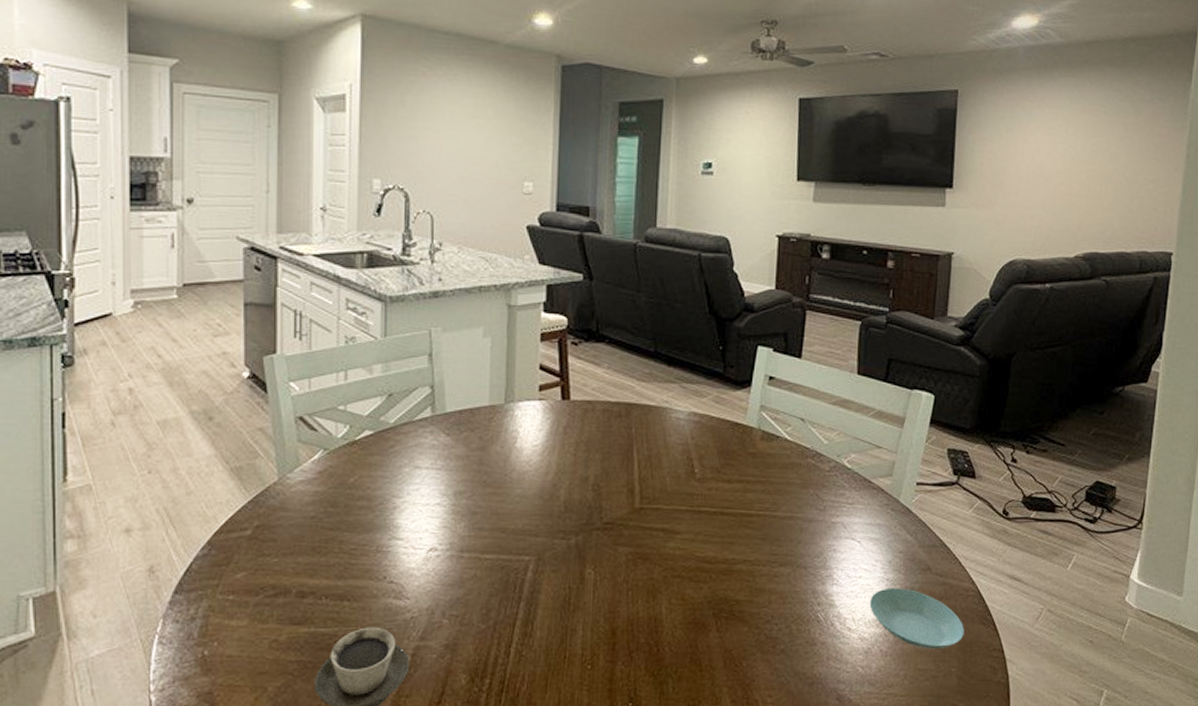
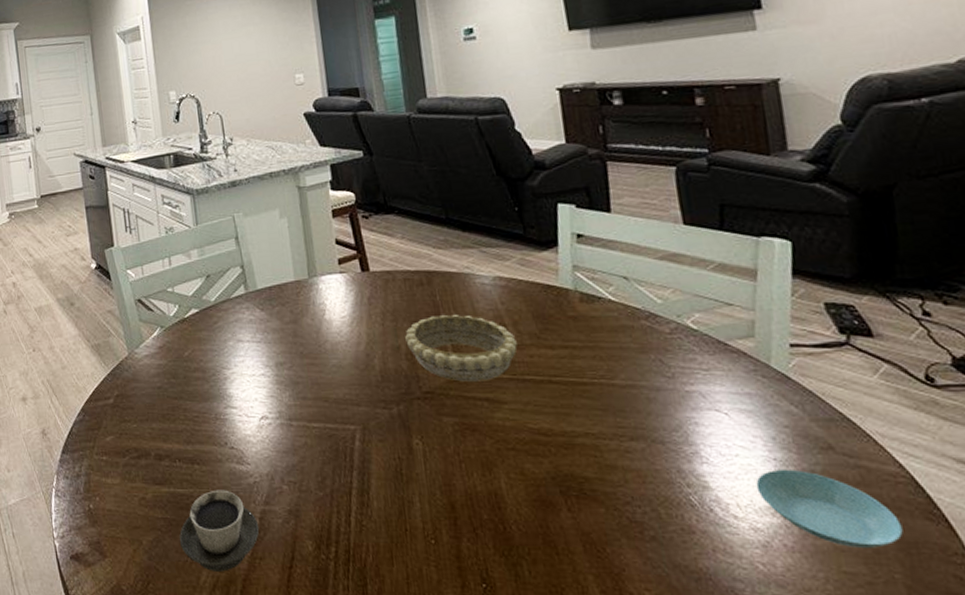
decorative bowl: none [595,446,699,513] -> present [405,313,518,382]

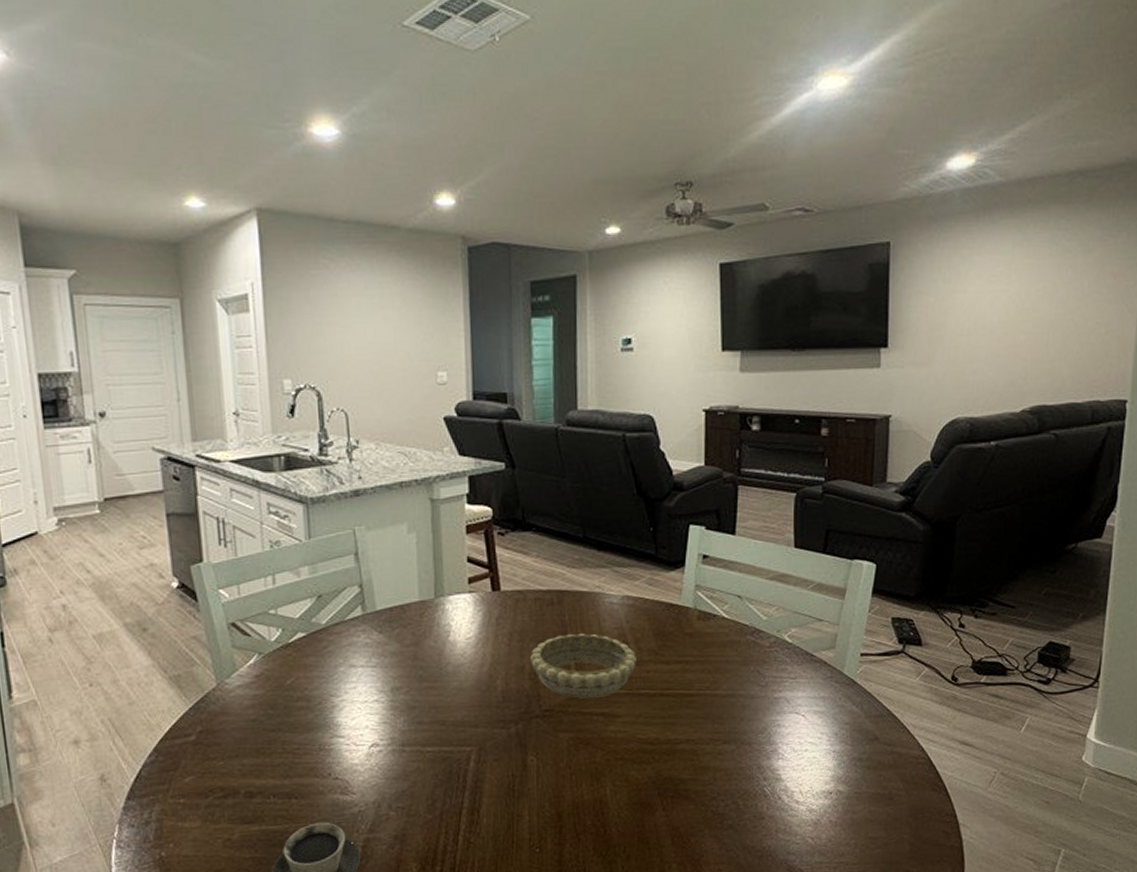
saucer: present [755,469,903,548] -> none [817,759,915,818]

